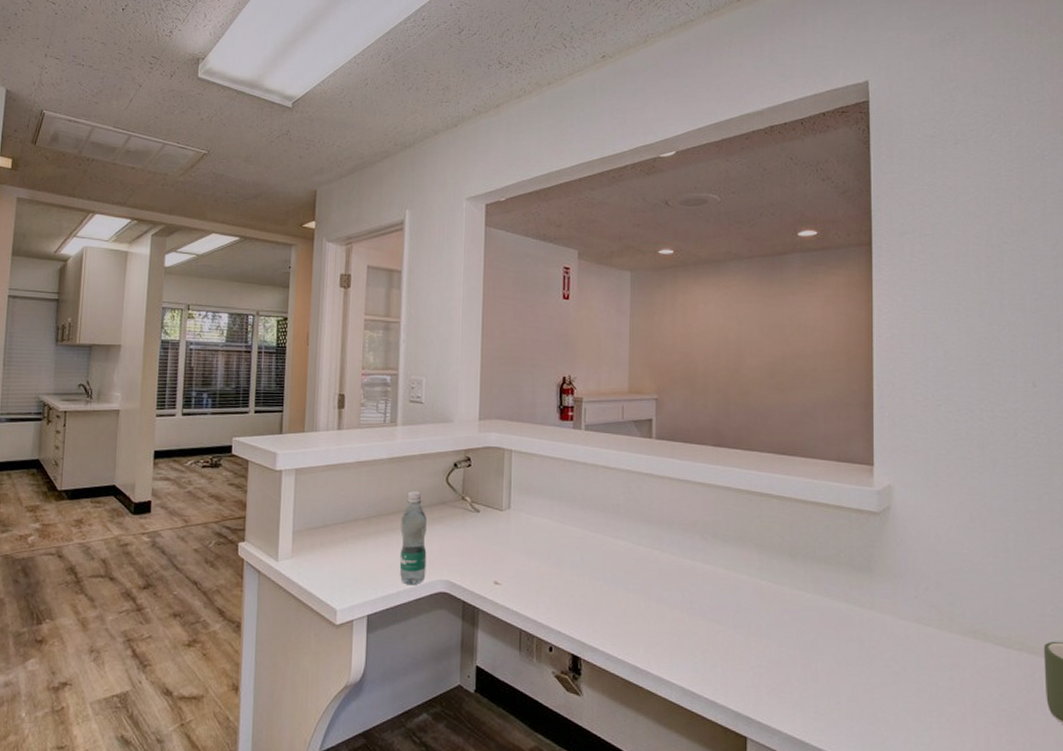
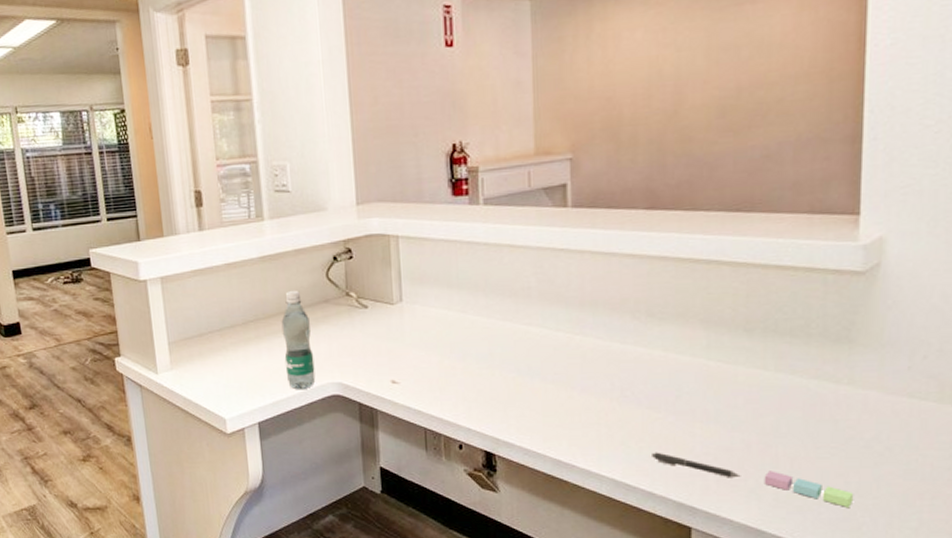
pen: none [715,662,788,691] -> present [652,452,741,478]
sticky notes: none [806,685,879,722] -> present [764,471,854,507]

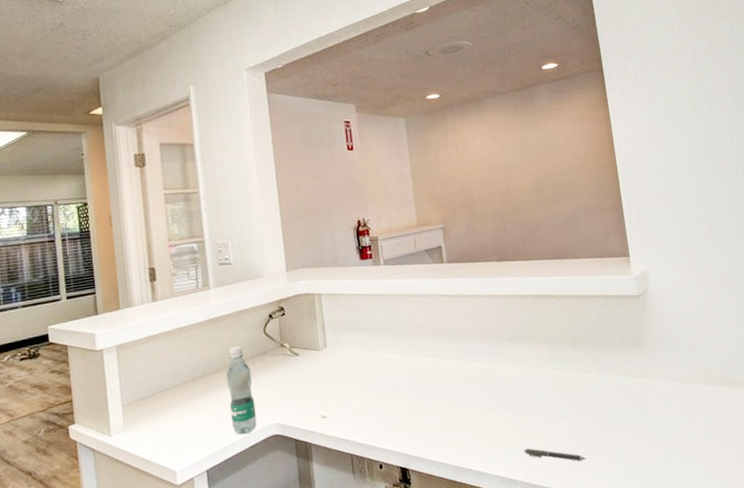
sticky notes: present [764,471,854,507] -> none [602,451,662,472]

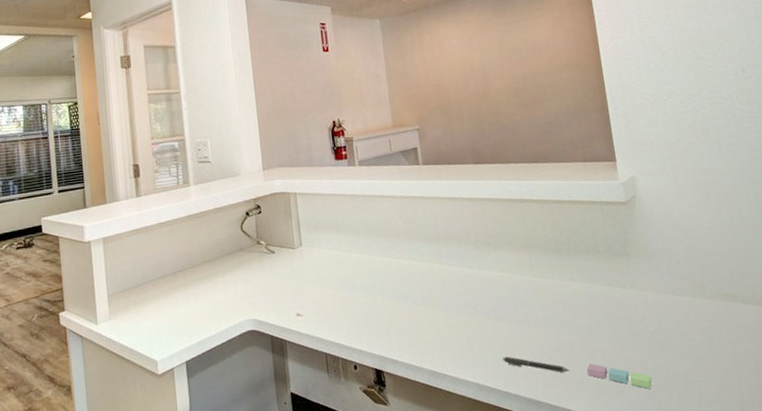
bottle: present [226,345,257,435] -> none [205,241,234,329]
sticky notes: none [602,451,662,472] -> present [586,363,653,389]

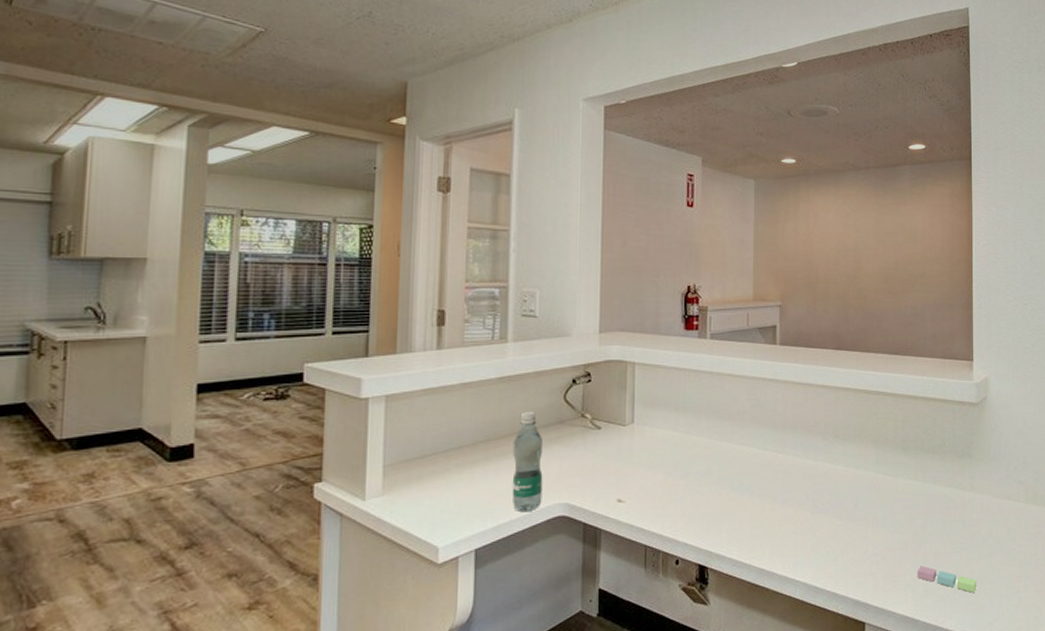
bottle: none [205,241,234,329] -> present [512,410,543,513]
pen: present [503,356,570,373] -> none [836,555,901,575]

